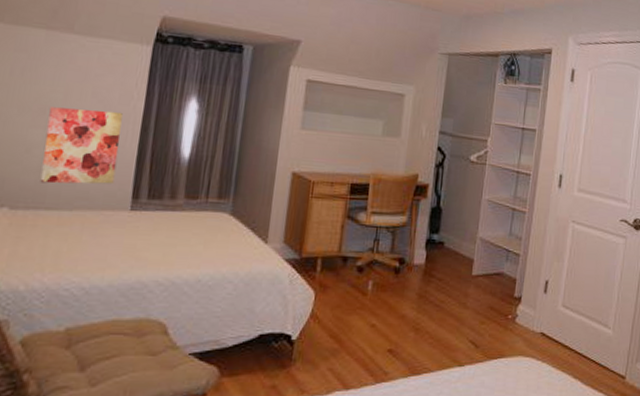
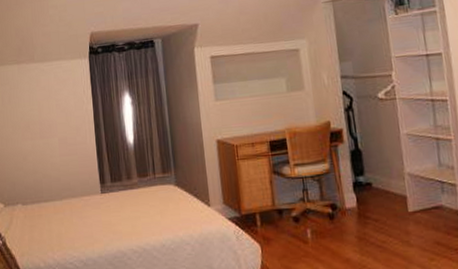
wall art: present [40,107,123,185] -> none [32,116,85,182]

